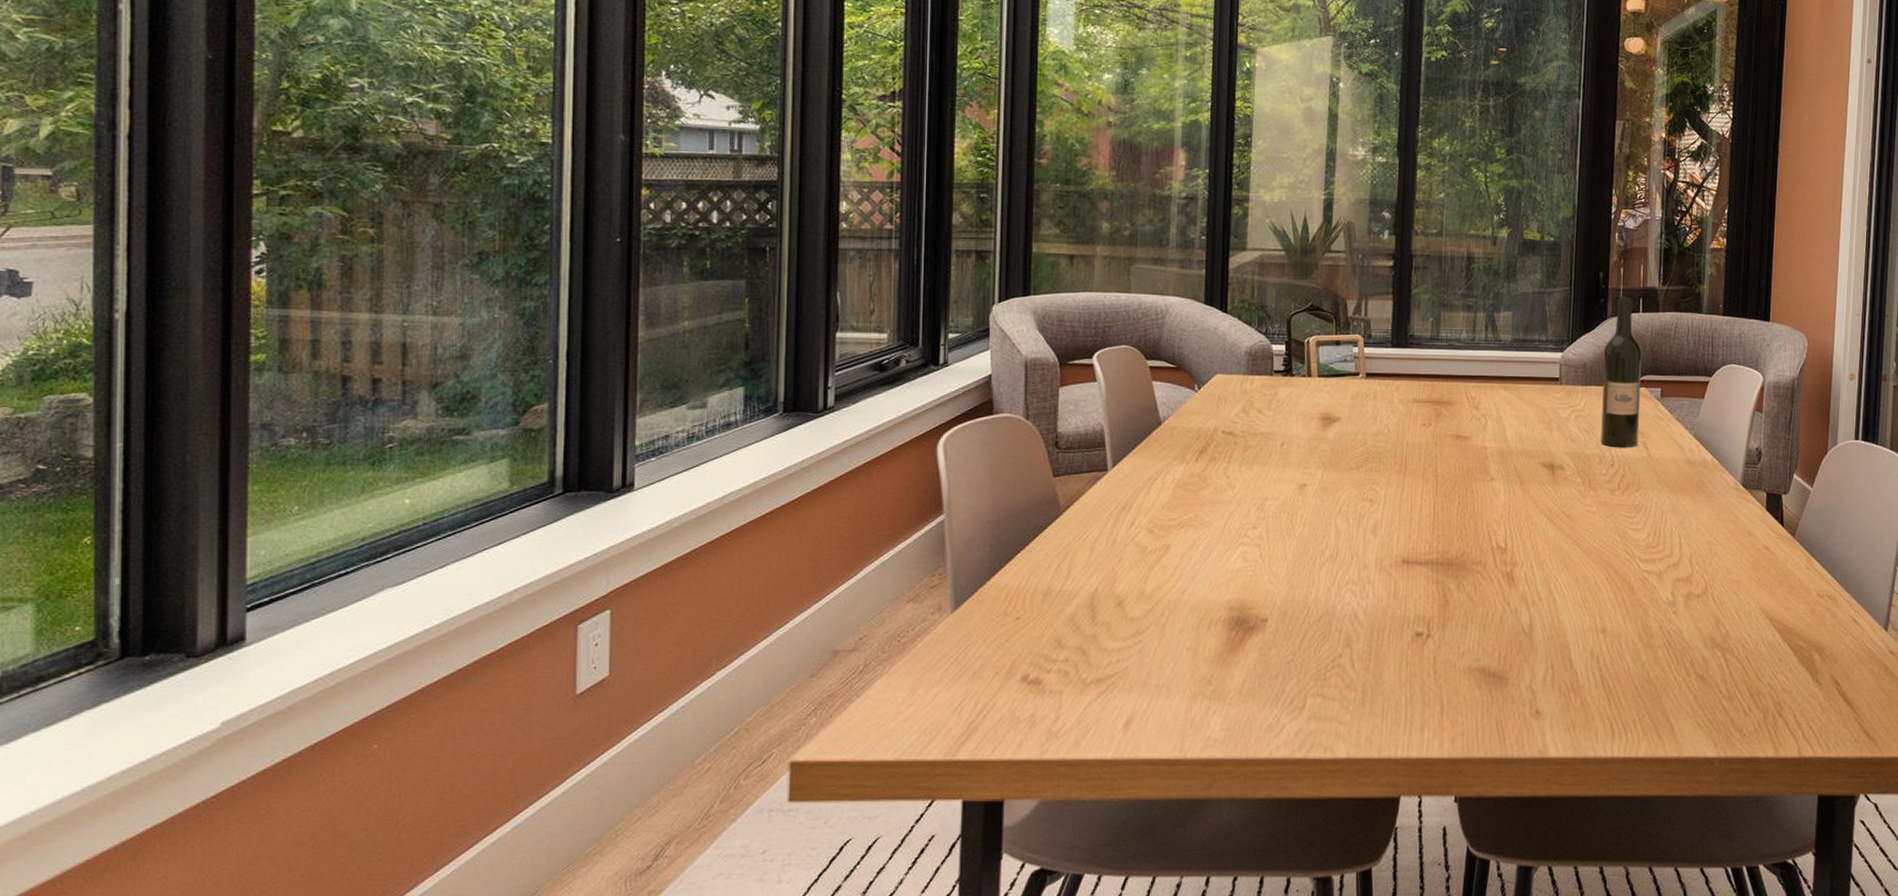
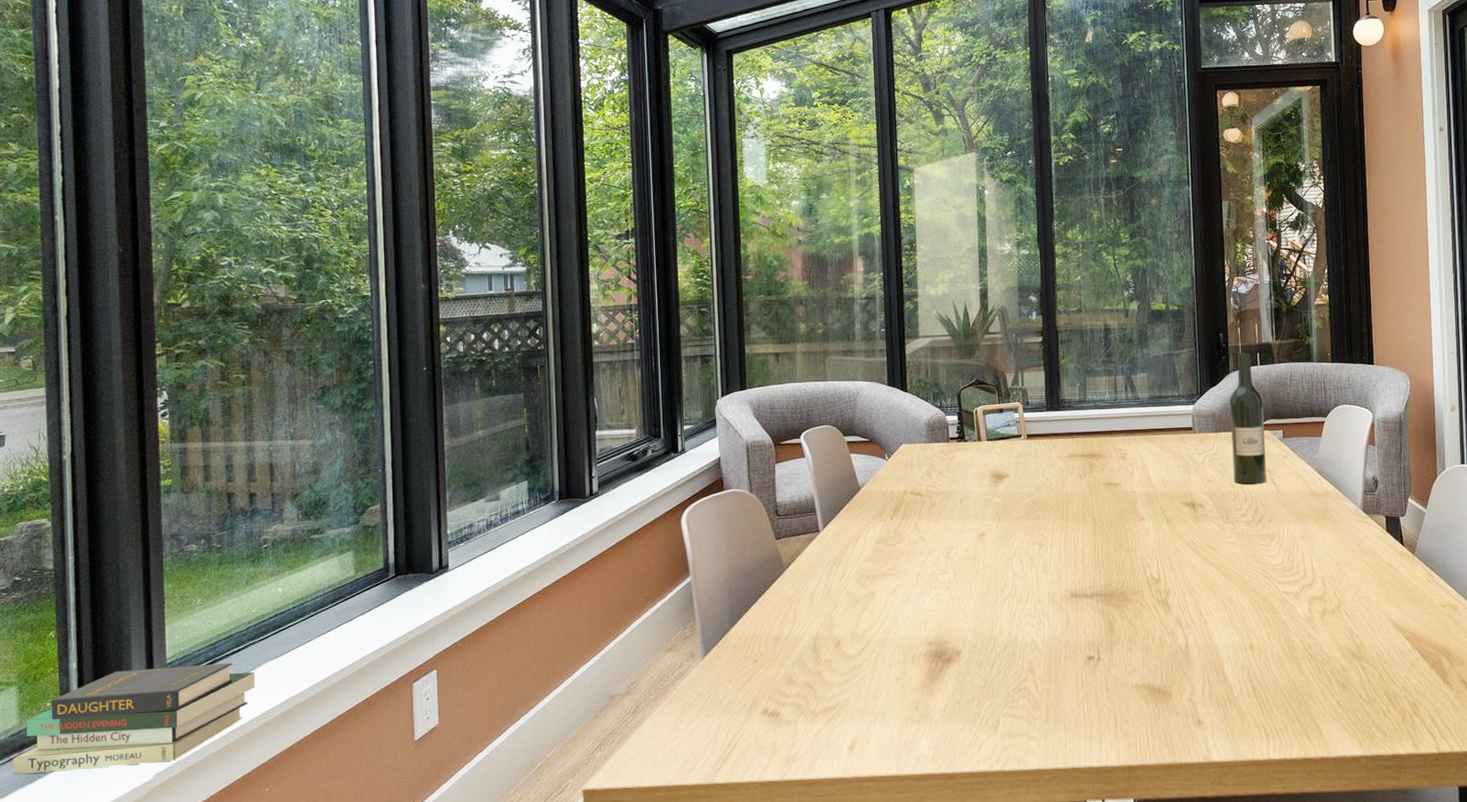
books: none [24,588,368,716] -> present [13,662,256,775]

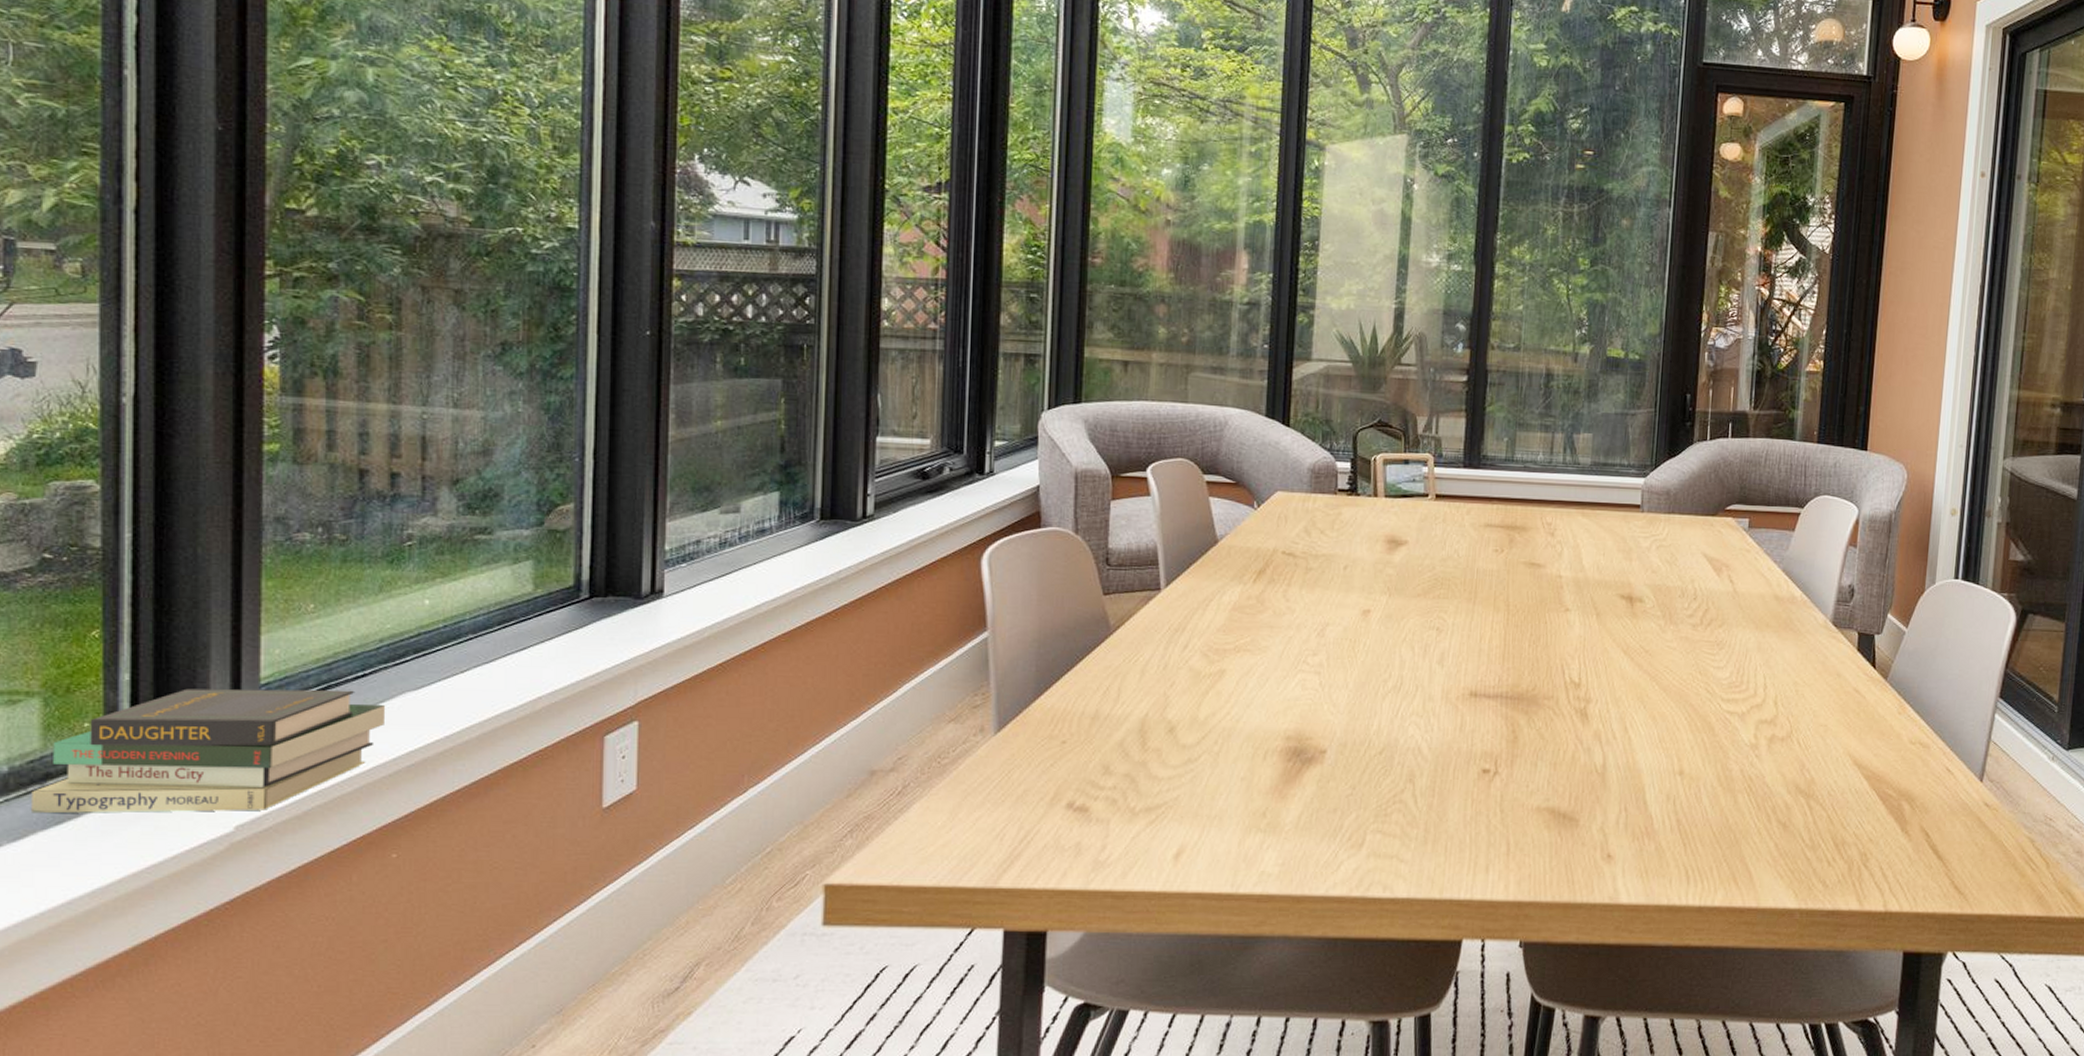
wine bottle: present [1229,353,1267,485] -> none [1683,421,1730,581]

